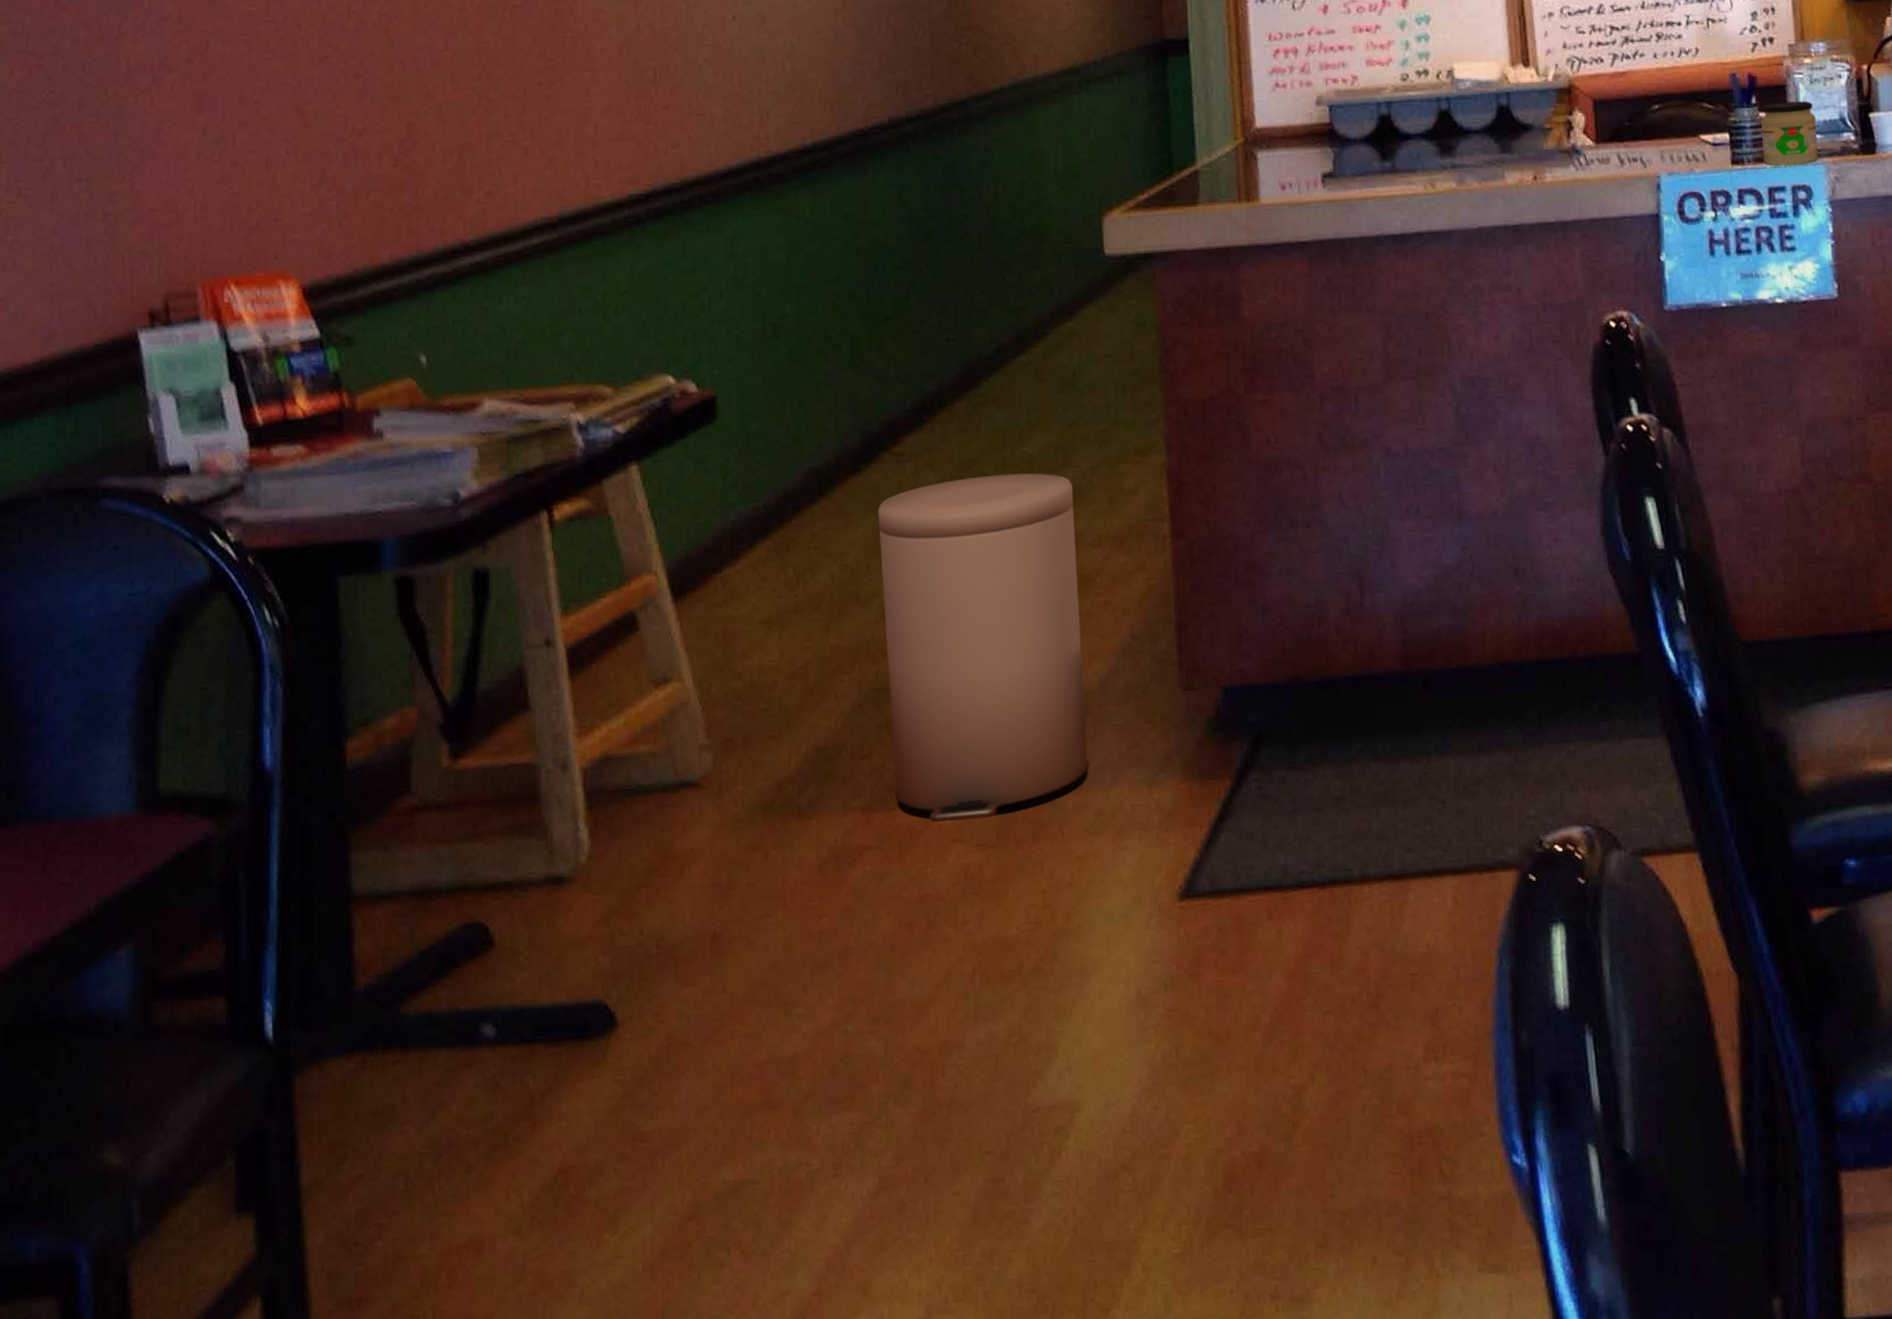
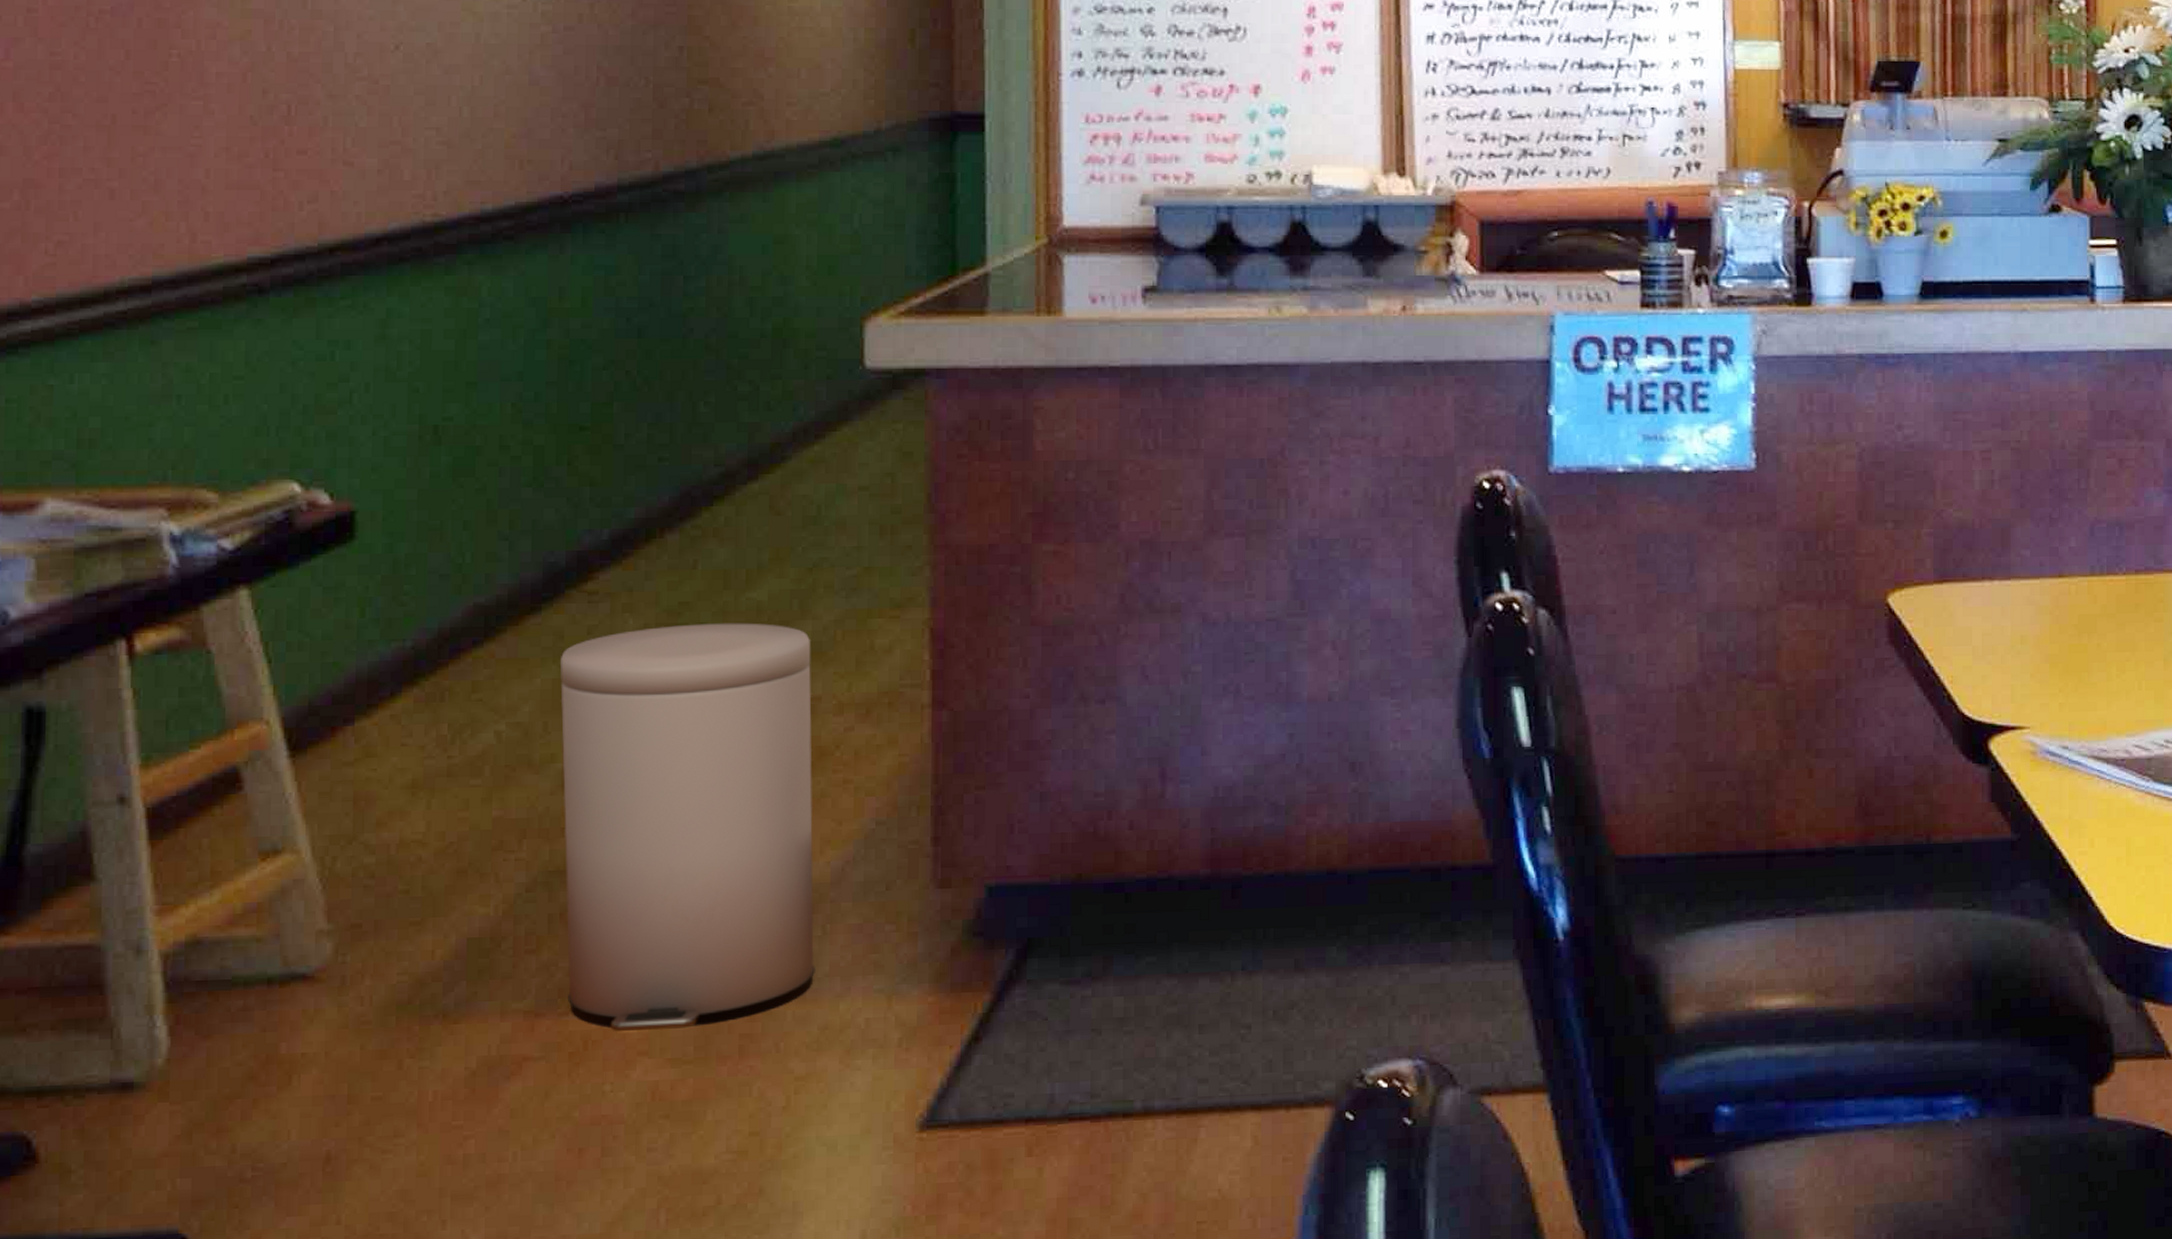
jar: present [1760,101,1818,167] -> none [1678,238,1744,314]

